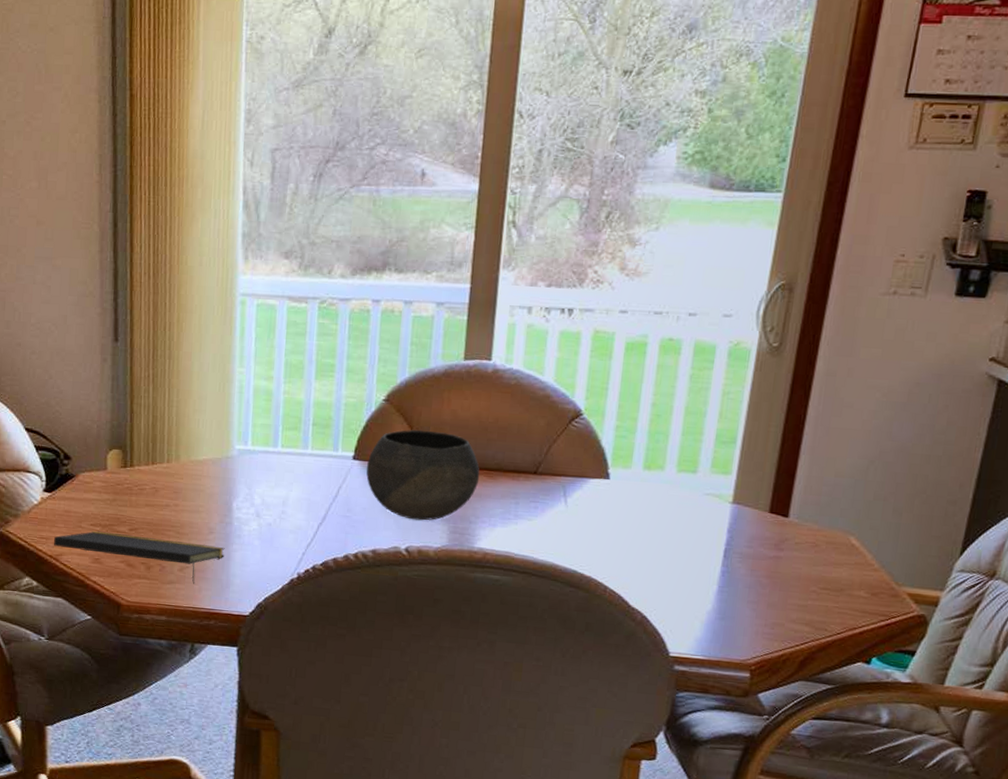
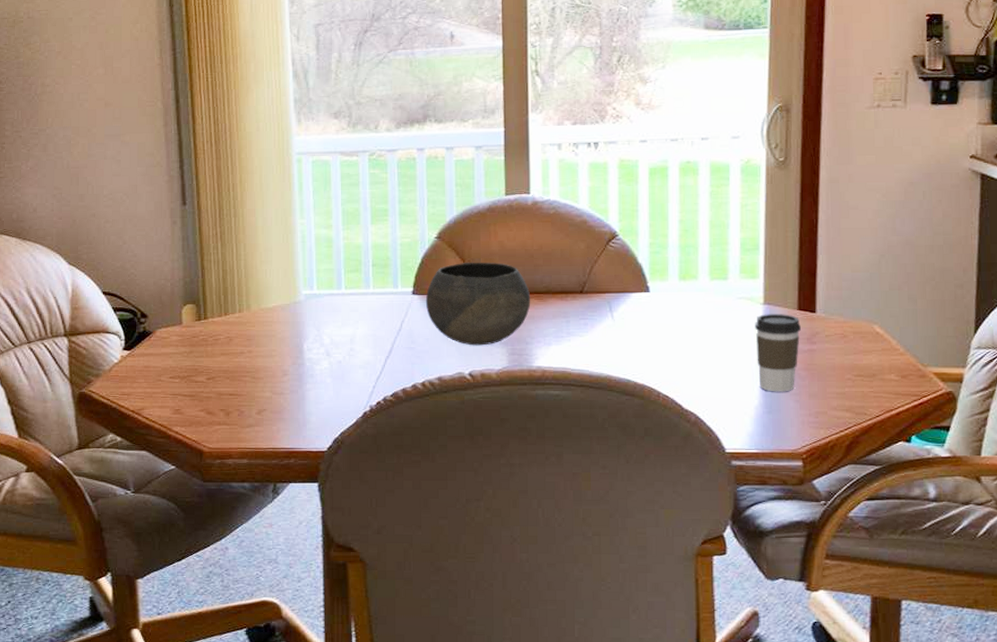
notepad: present [54,531,225,584] -> none [136,383,299,426]
coffee cup: none [715,514,770,599] -> present [755,314,801,392]

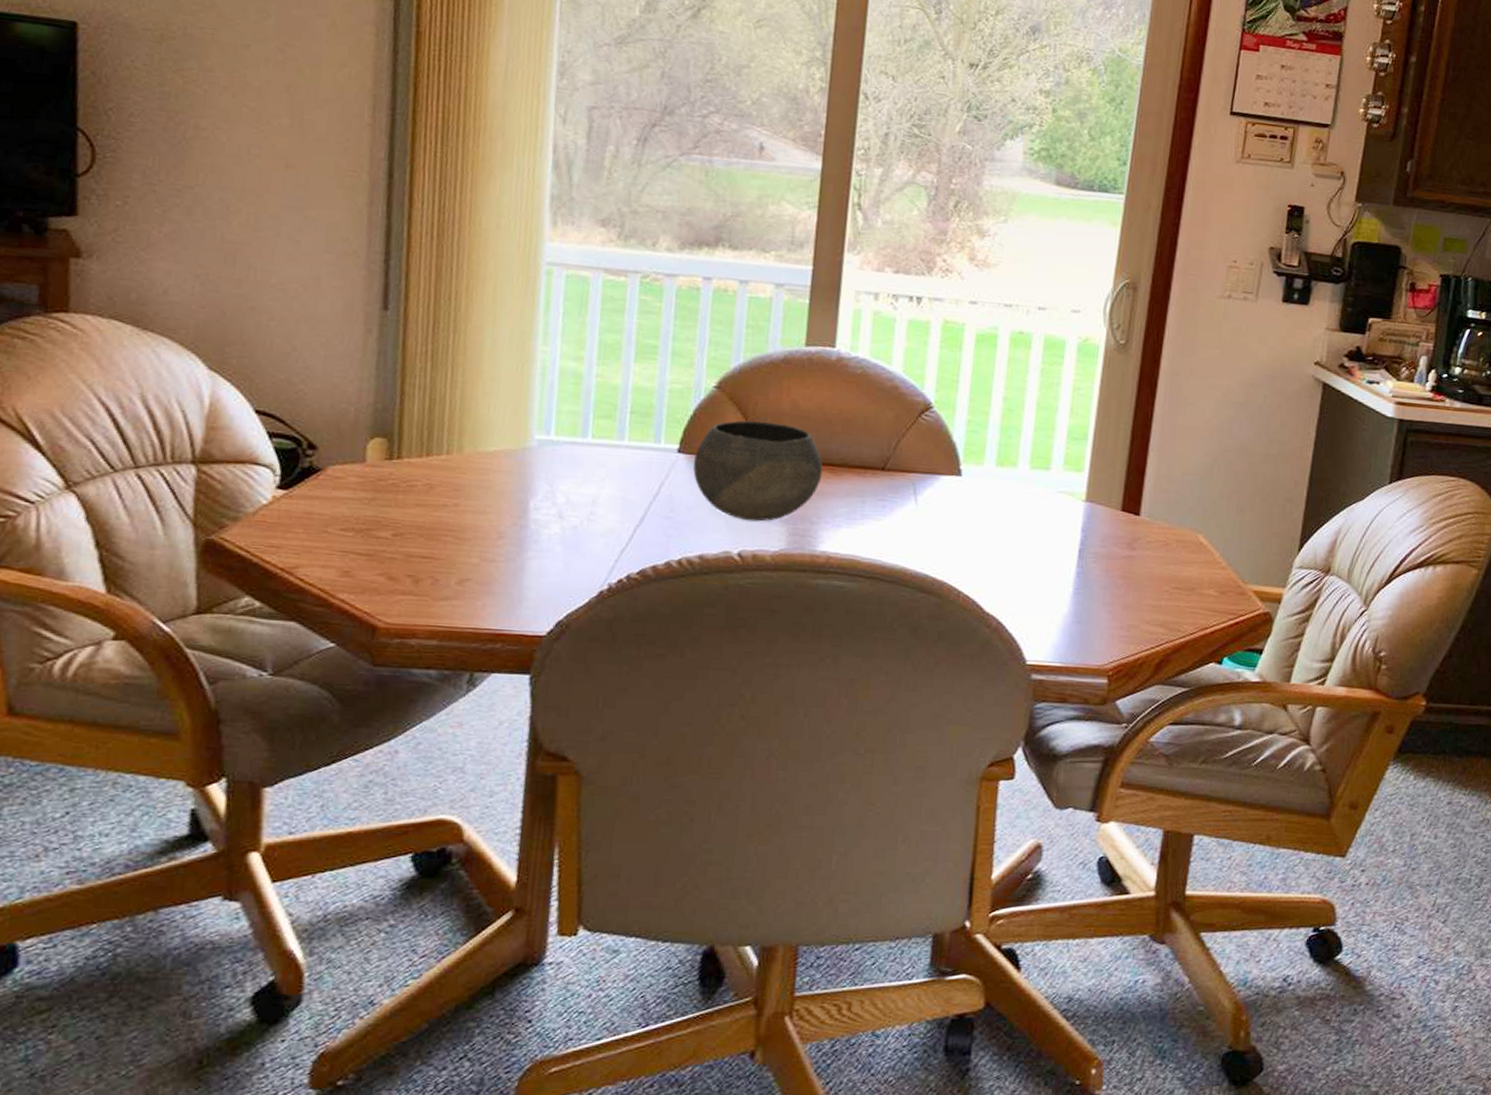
coffee cup: present [755,314,801,392] -> none [1071,512,1123,601]

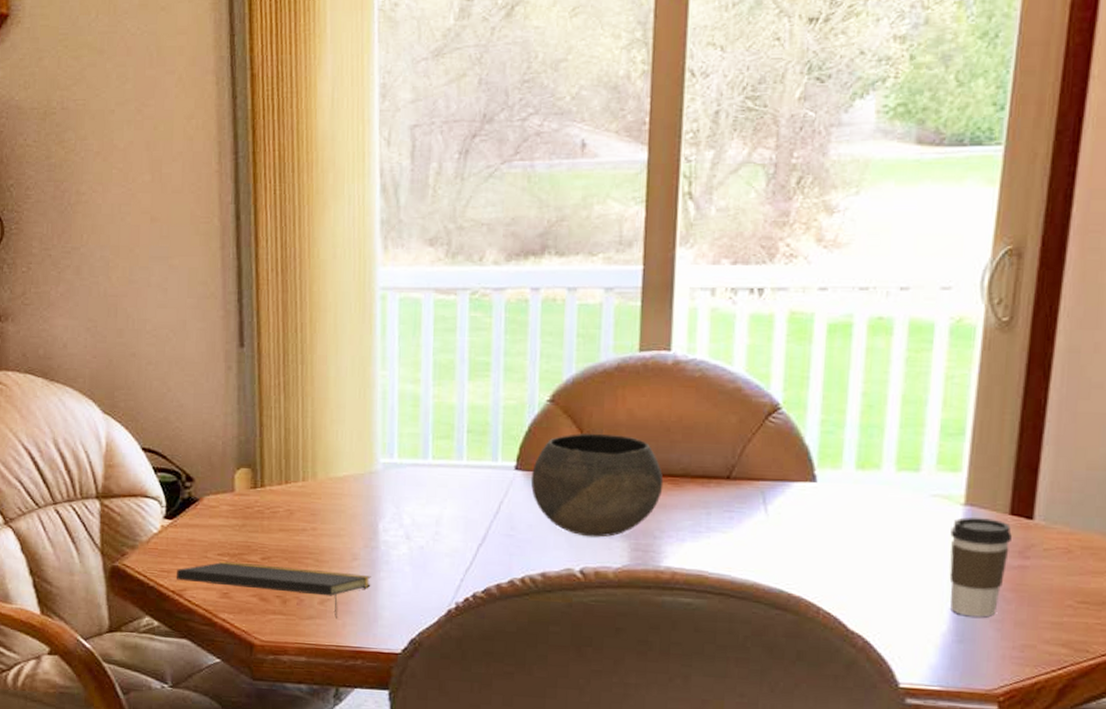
notepad: none [287,537,518,600] -> present [177,561,371,619]
coffee cup: none [1071,512,1123,601] -> present [949,517,1012,617]

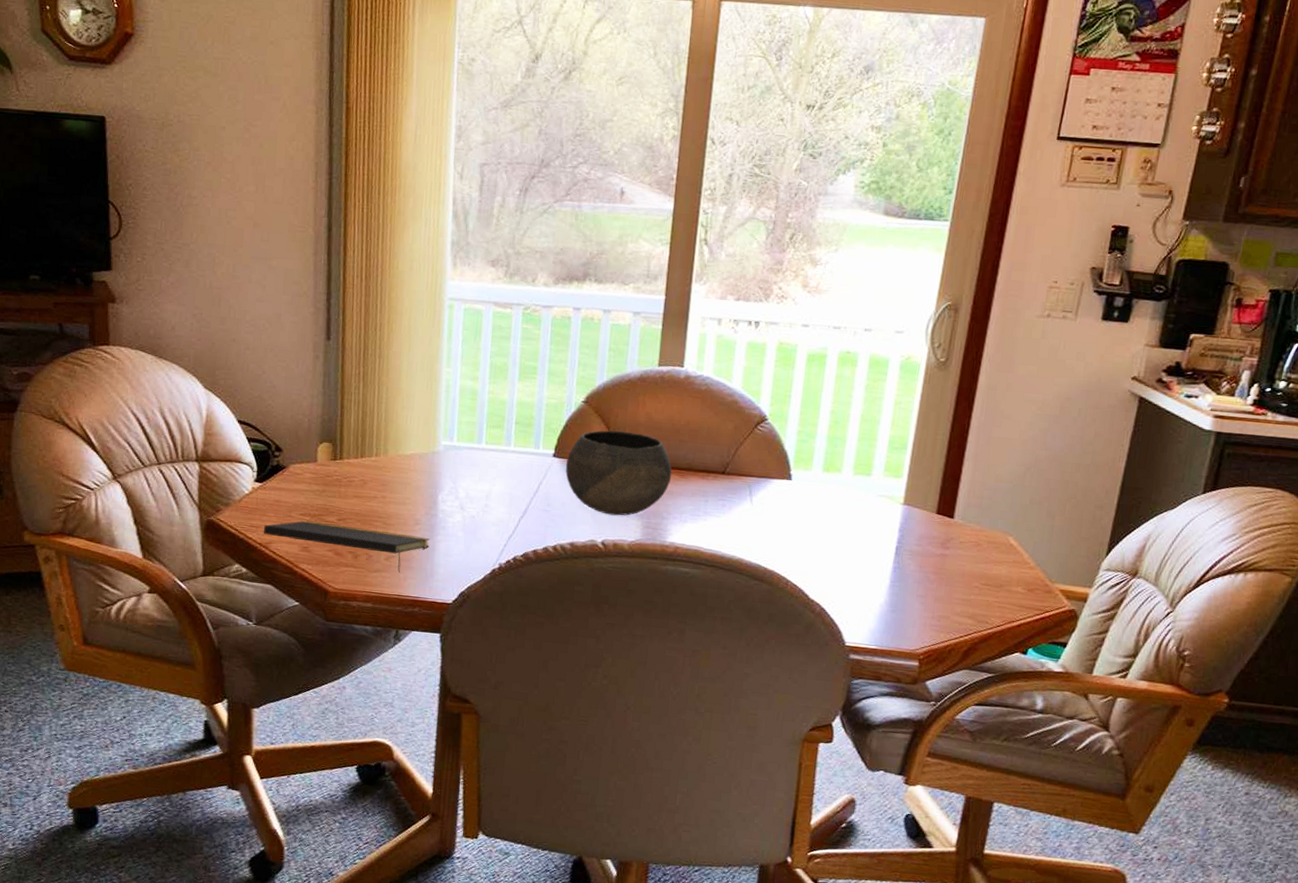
coffee cup: present [949,517,1012,617] -> none [888,514,937,593]

